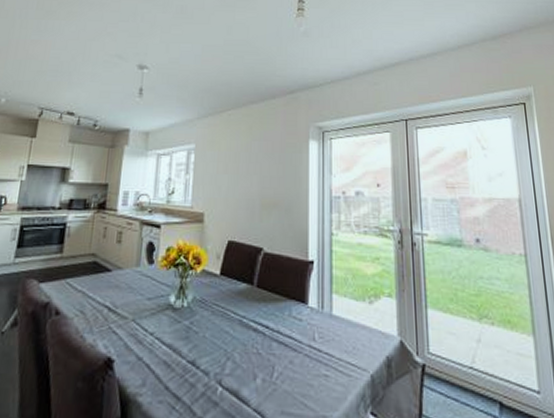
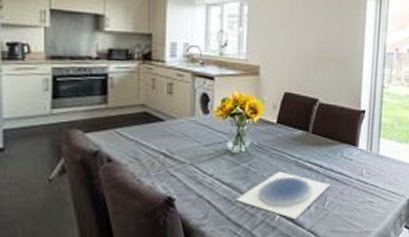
plate: none [176,331,279,394] -> present [236,171,331,220]

